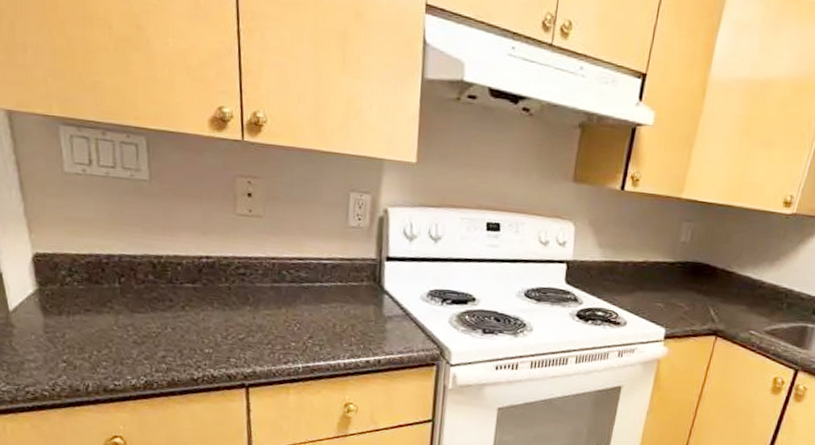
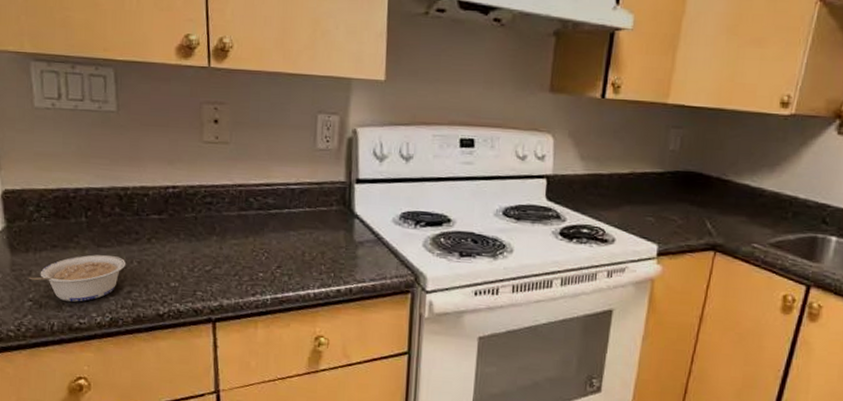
legume: none [62,320,161,365] -> present [28,254,126,302]

